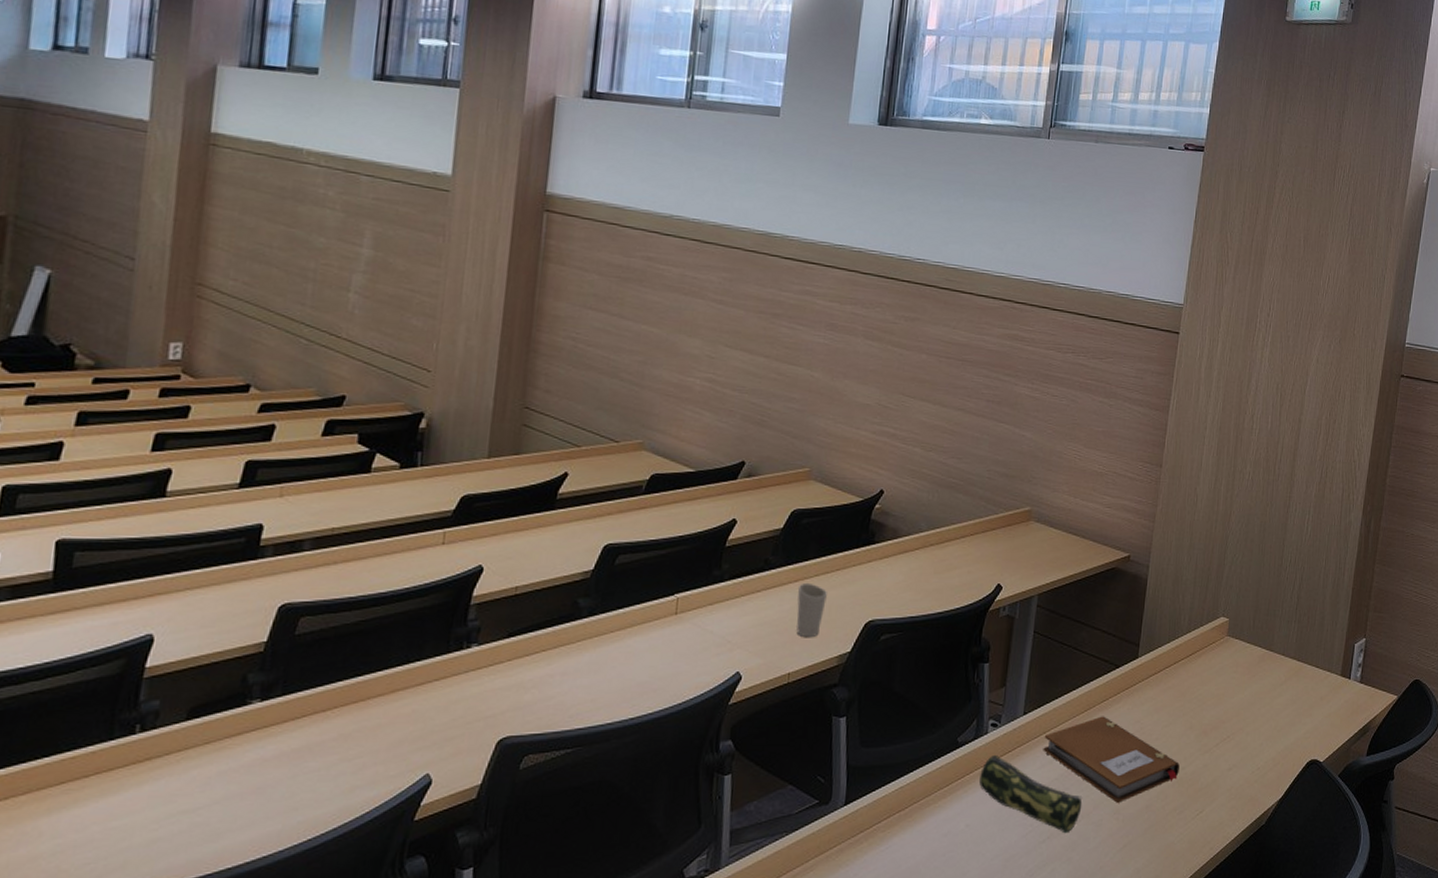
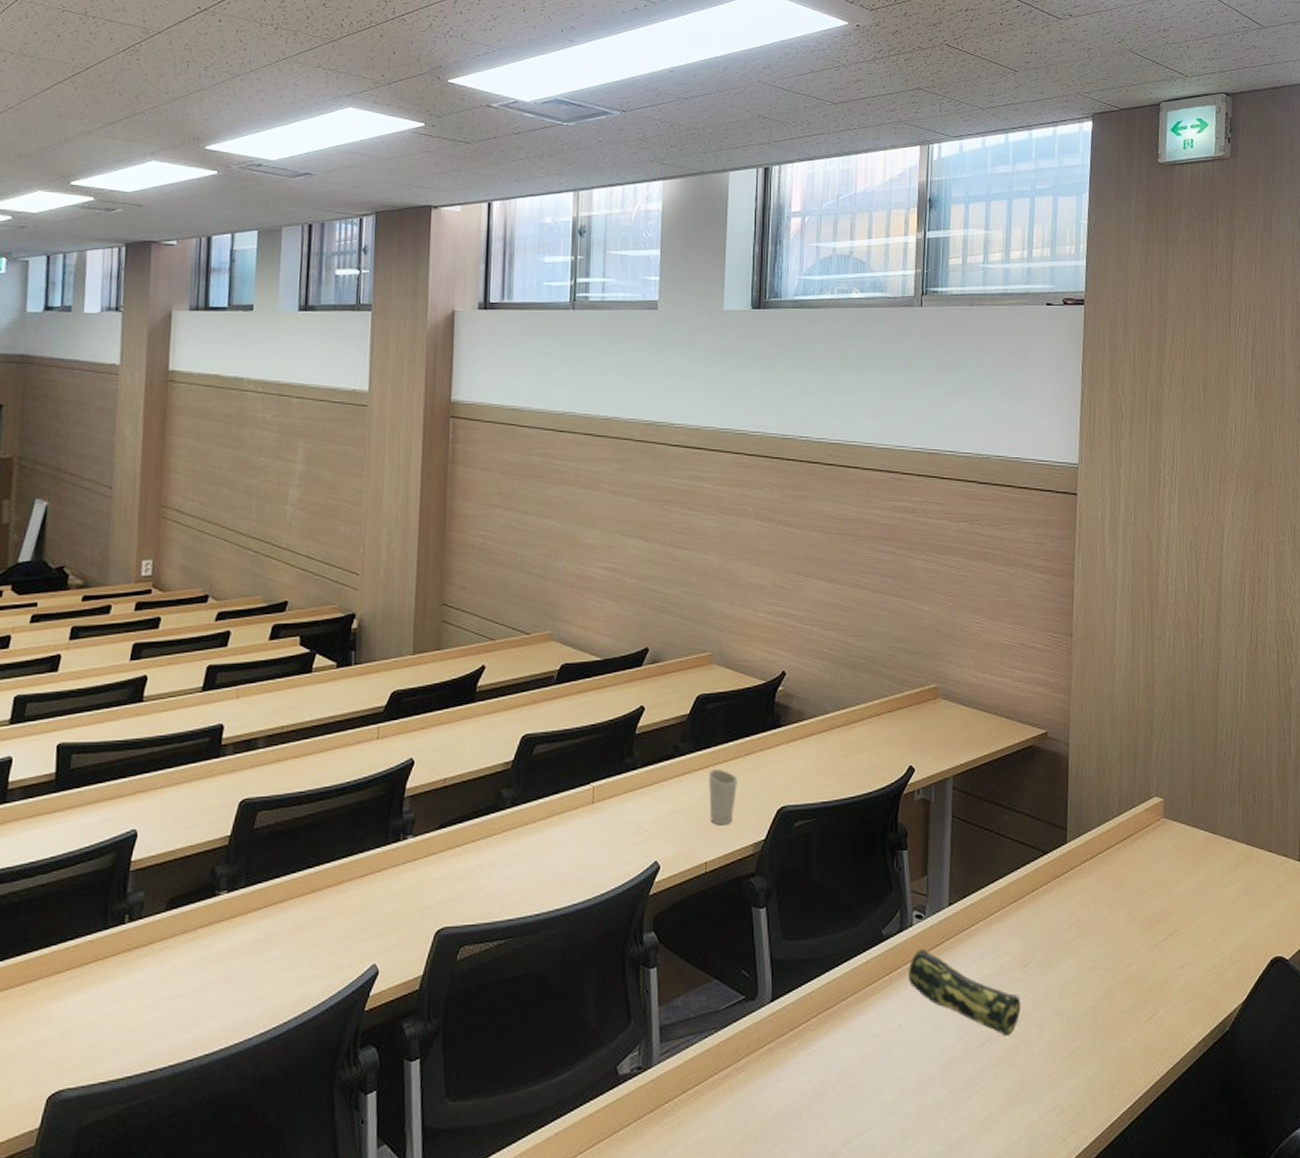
notebook: present [1043,716,1180,803] -> none [973,907,1125,1003]

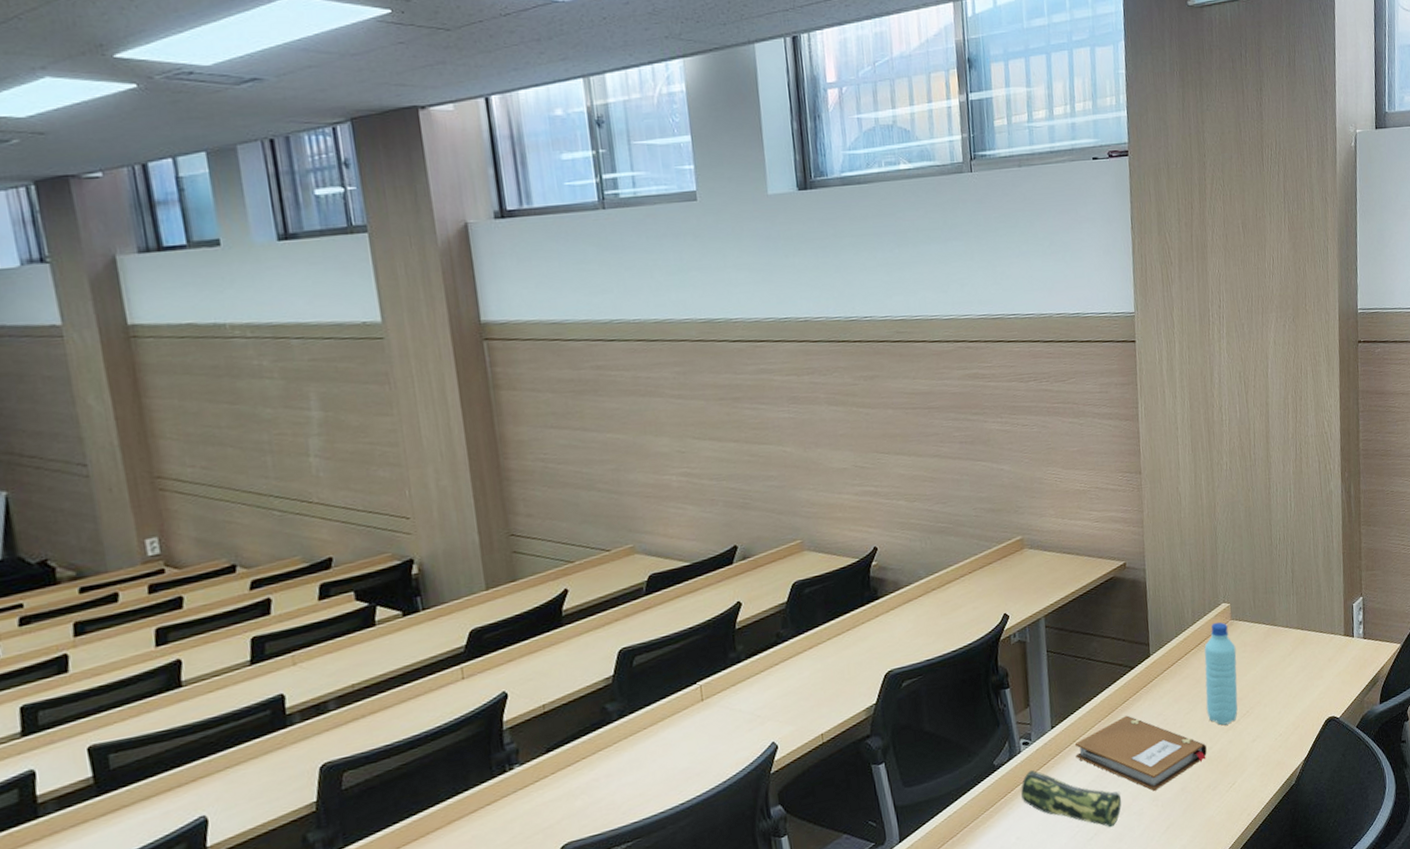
cup: present [709,768,737,826] -> none [814,647,844,699]
notebook: none [973,907,1125,1003] -> present [1074,715,1207,791]
water bottle: none [1127,817,1168,941] -> present [1204,622,1238,726]

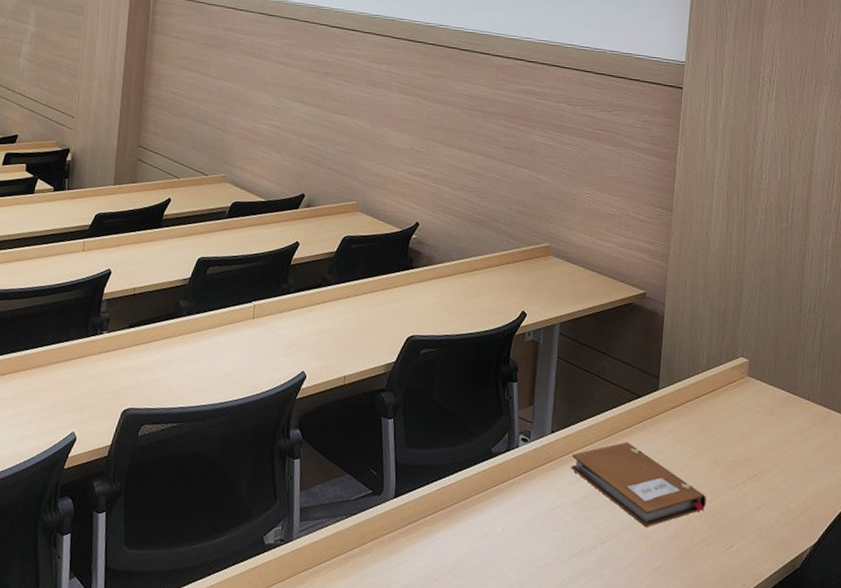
pencil case: present [1021,770,1122,828] -> none [513,468,611,550]
water bottle: present [1204,622,1238,726] -> none [710,374,750,483]

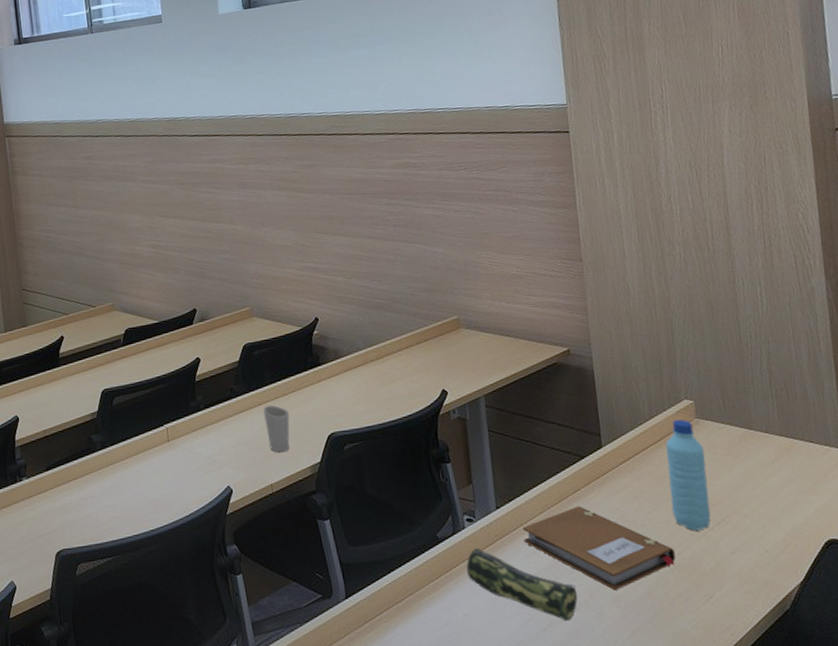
cup: none [349,299,374,347] -> present [263,405,290,453]
pencil case: none [513,468,611,550] -> present [466,548,578,622]
water bottle: none [710,374,750,483] -> present [665,419,711,531]

